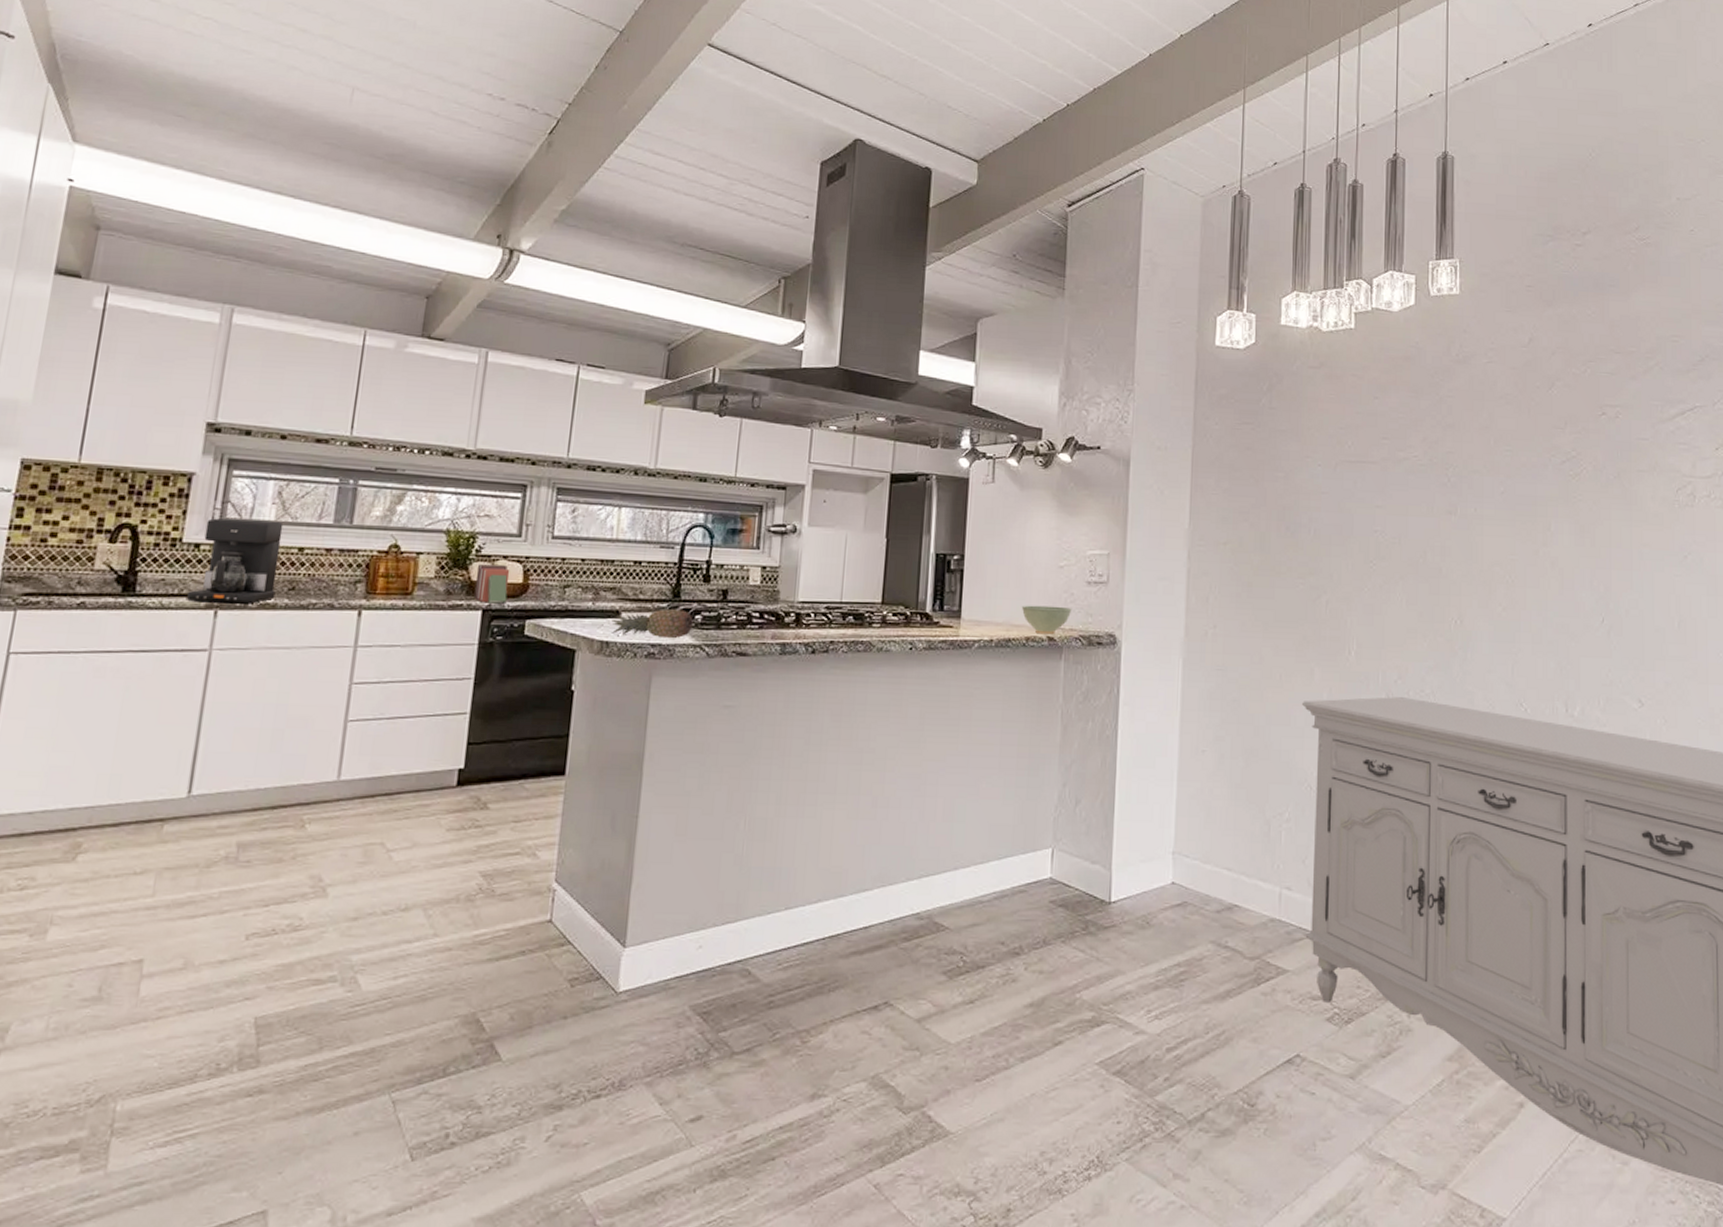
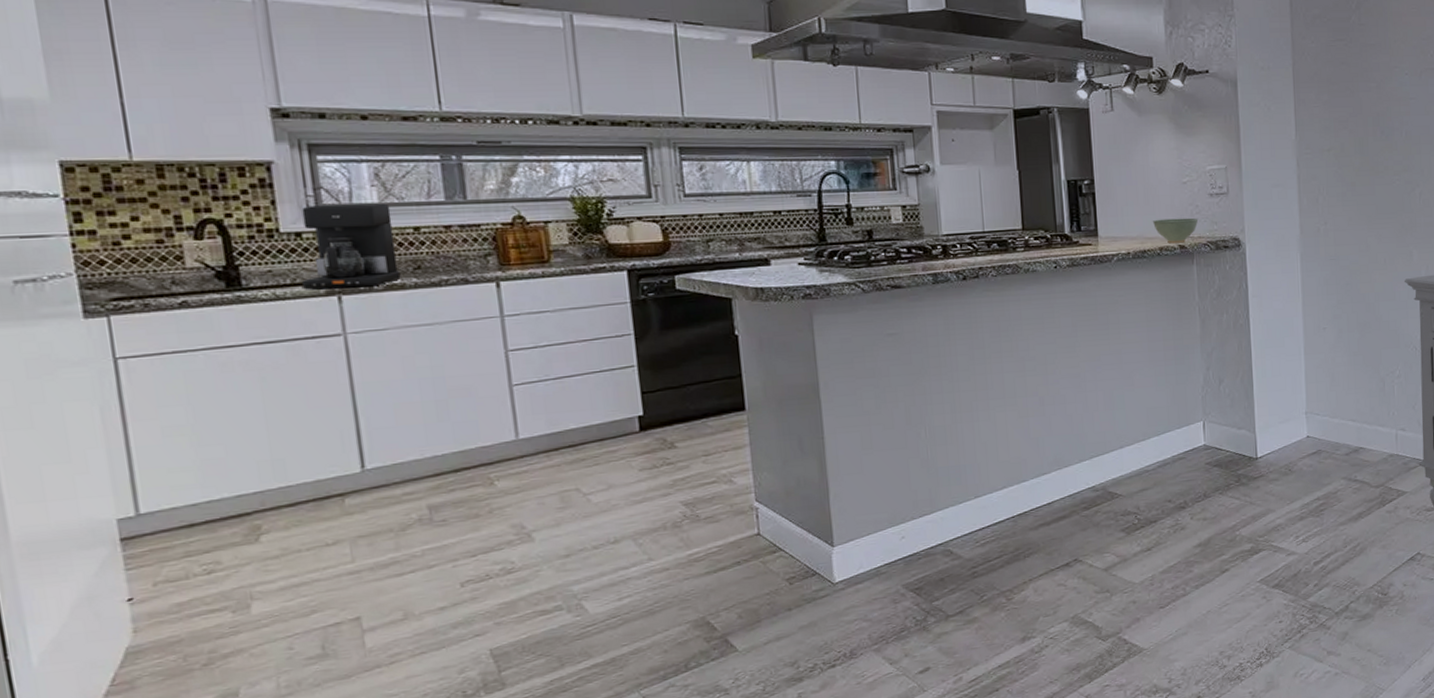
books: present [473,564,510,604] -> none [612,226,651,264]
fruit: present [611,609,693,639] -> none [762,252,844,281]

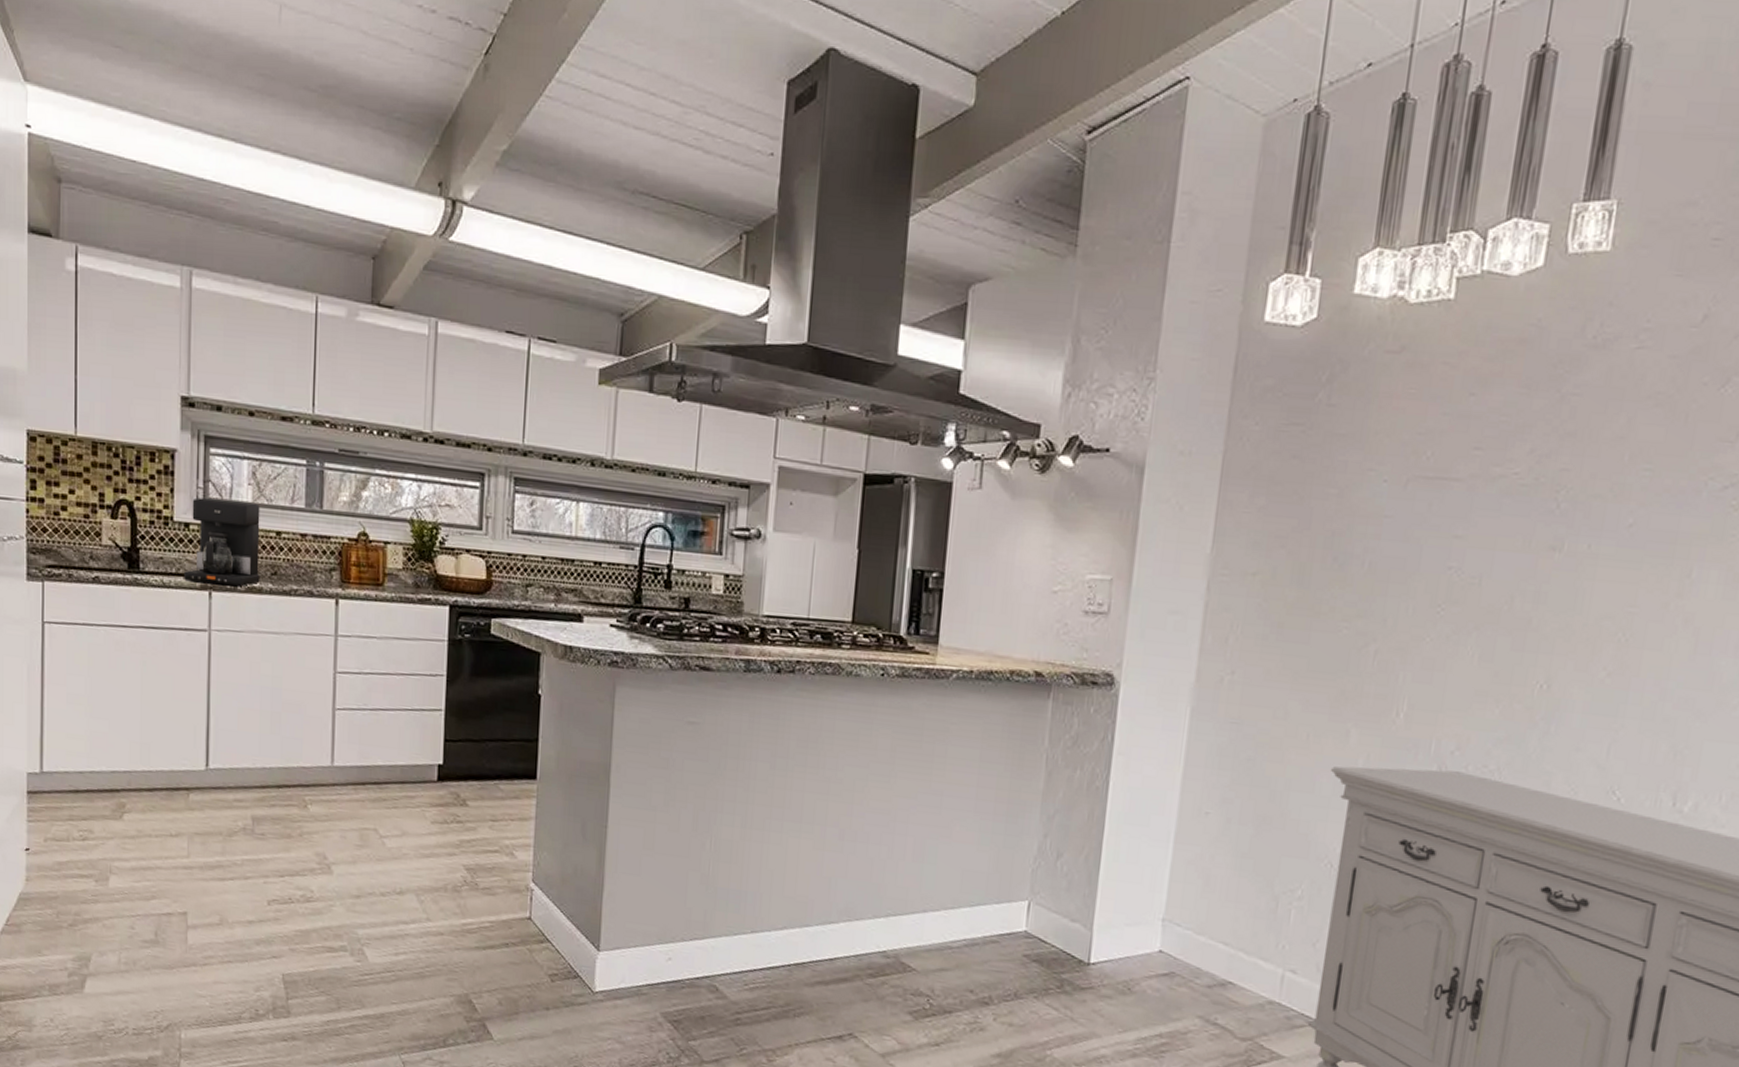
bowl: present [1152,218,1199,244] -> none [1006,633,1065,670]

